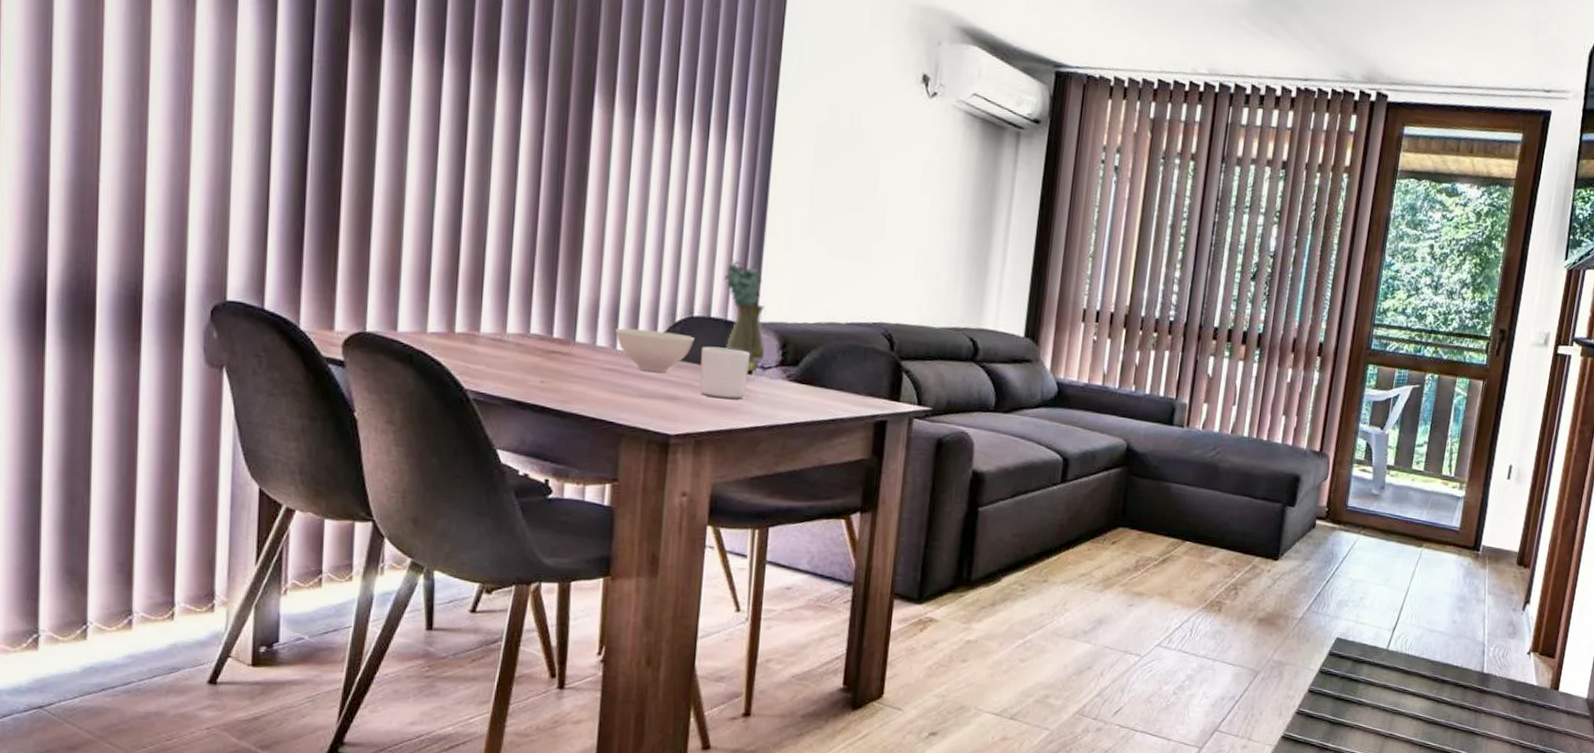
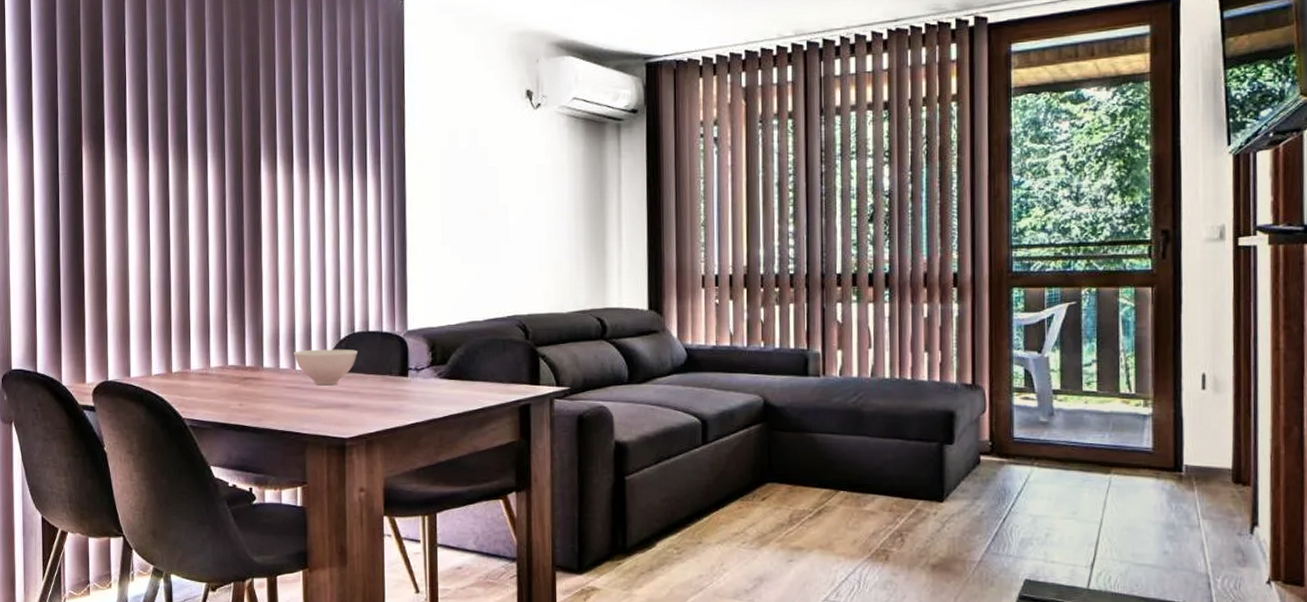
mug: present [699,346,751,399] -> none [364,356,406,401]
vase: present [723,258,765,372] -> none [376,277,417,375]

